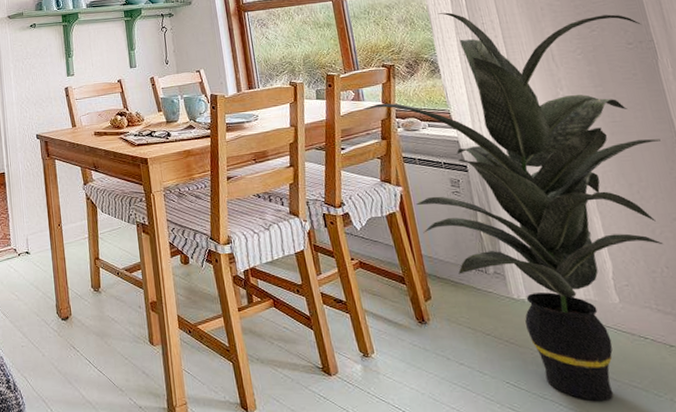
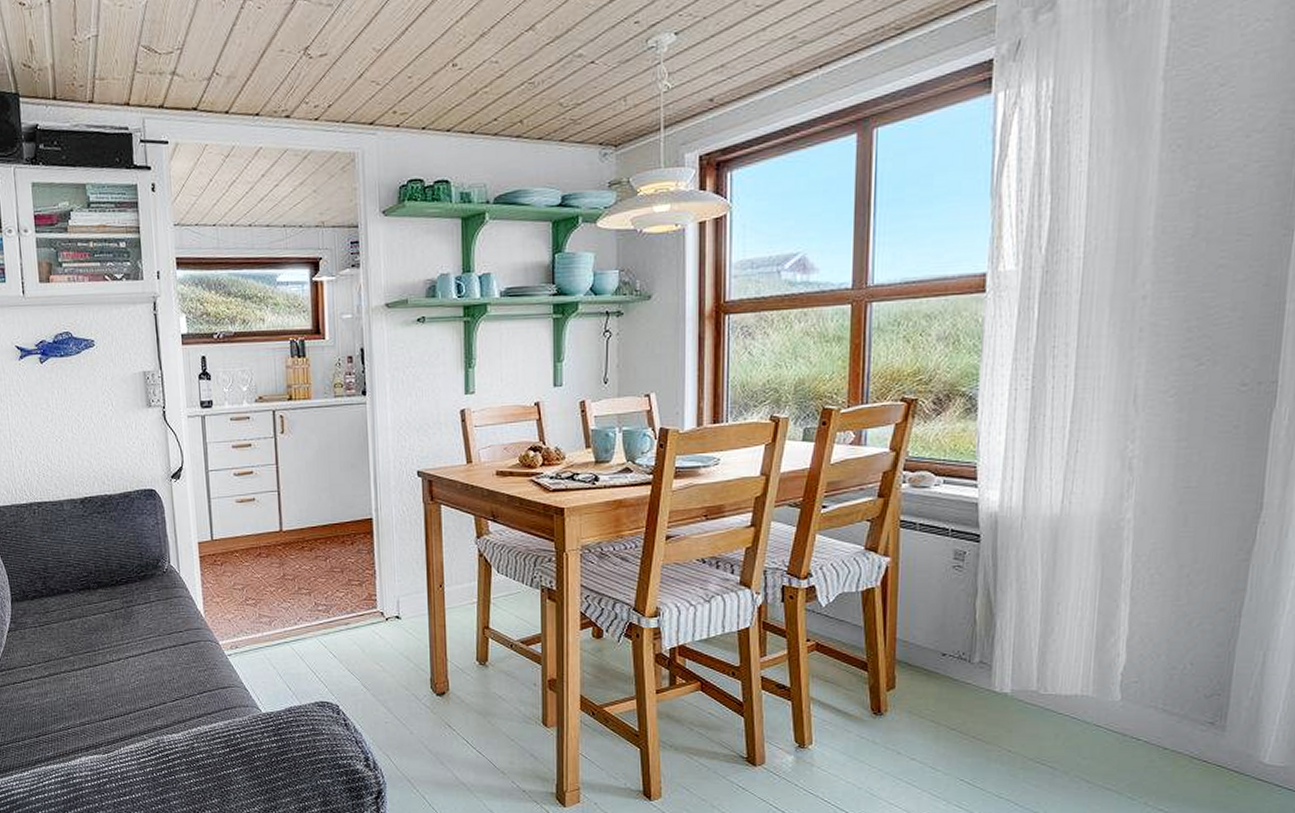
indoor plant: present [363,12,663,401] -> none [862,329,1270,802]

